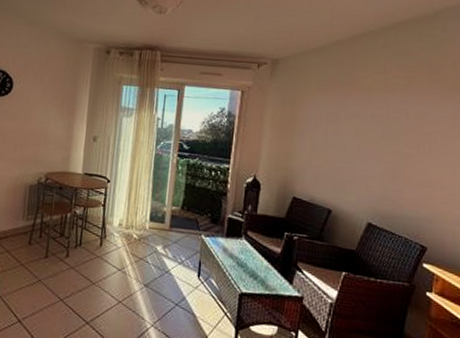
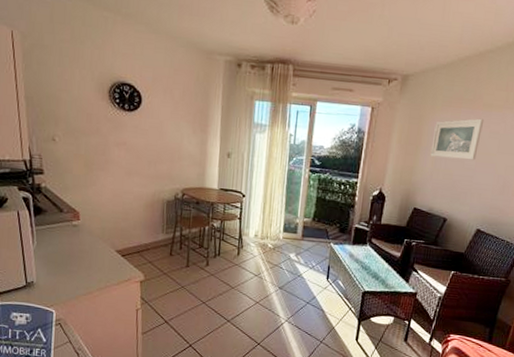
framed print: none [307,101,364,146] -> present [430,118,485,161]

